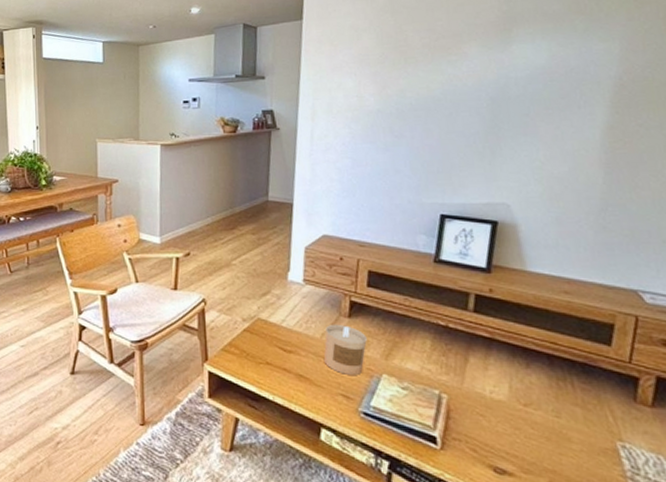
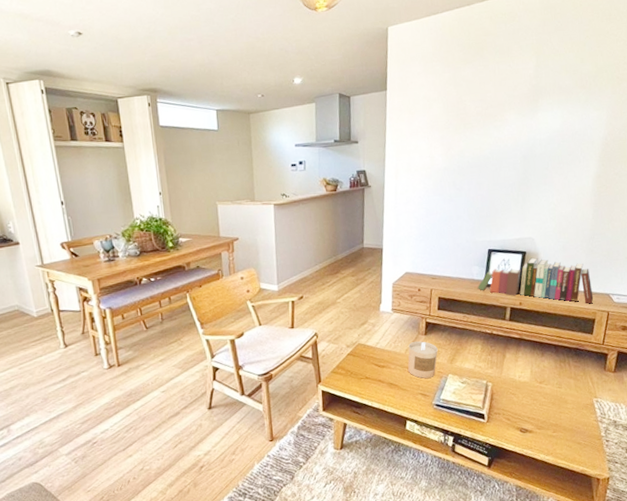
books: none [425,240,491,281] -> present [478,268,521,297]
books: none [489,230,610,302] -> present [520,257,594,305]

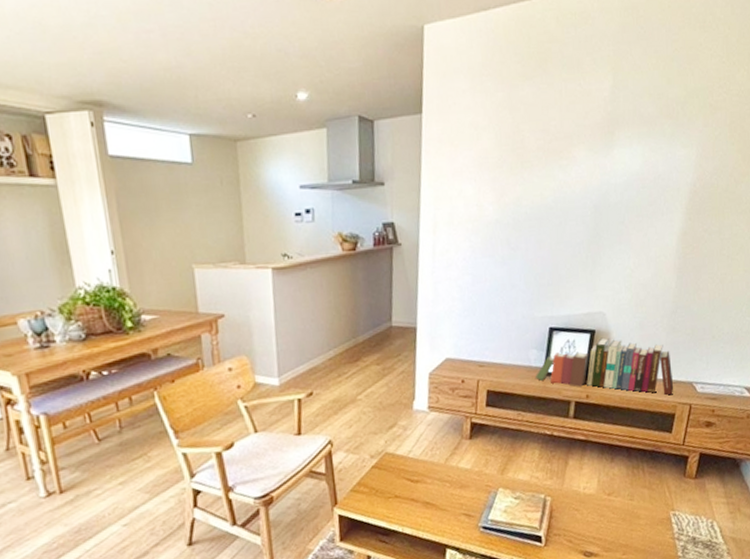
candle: present [407,340,438,379] -> none [447,446,486,495]

